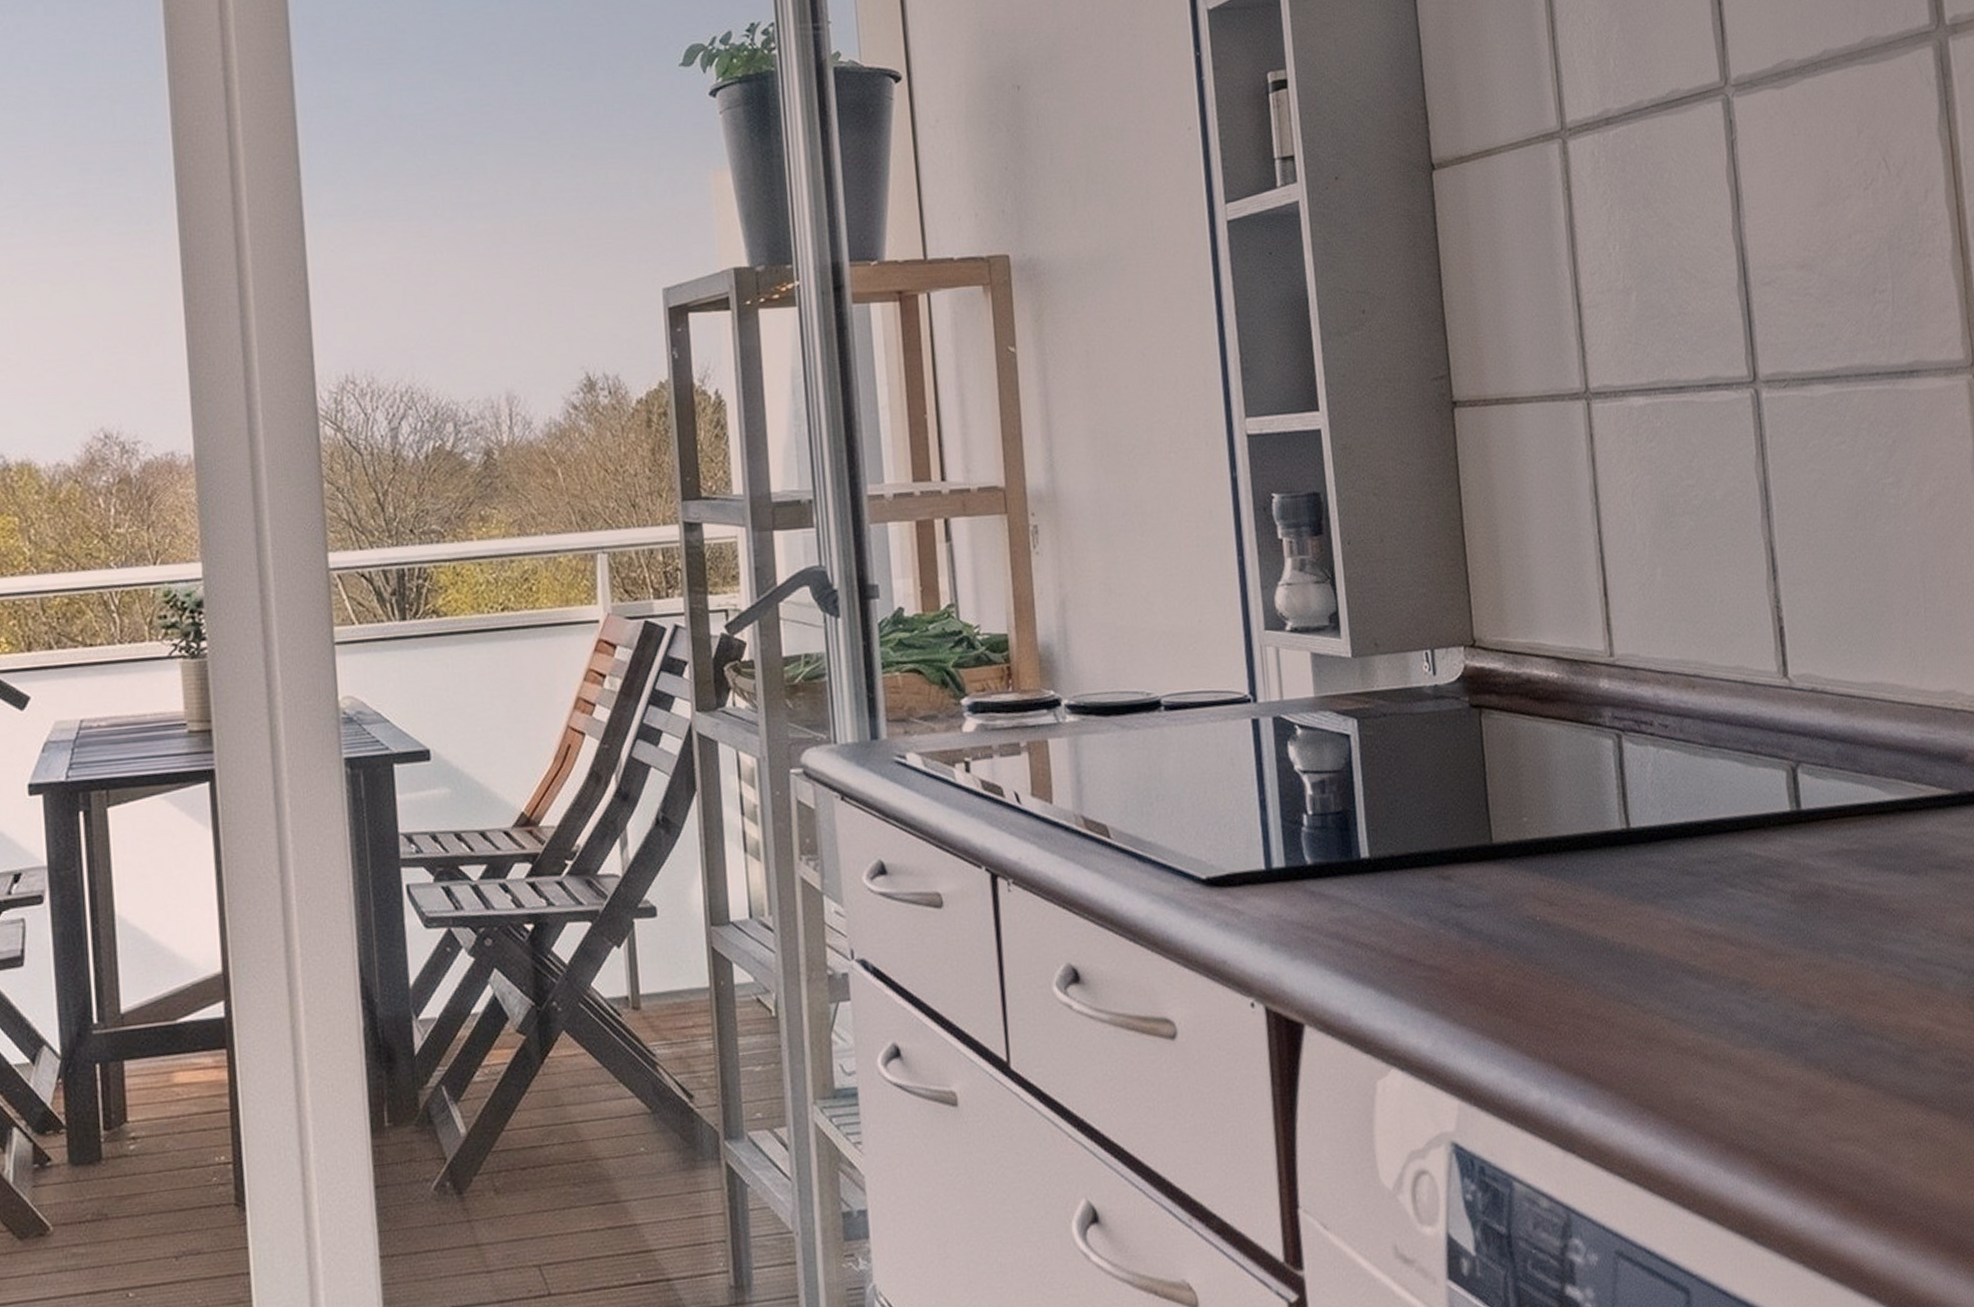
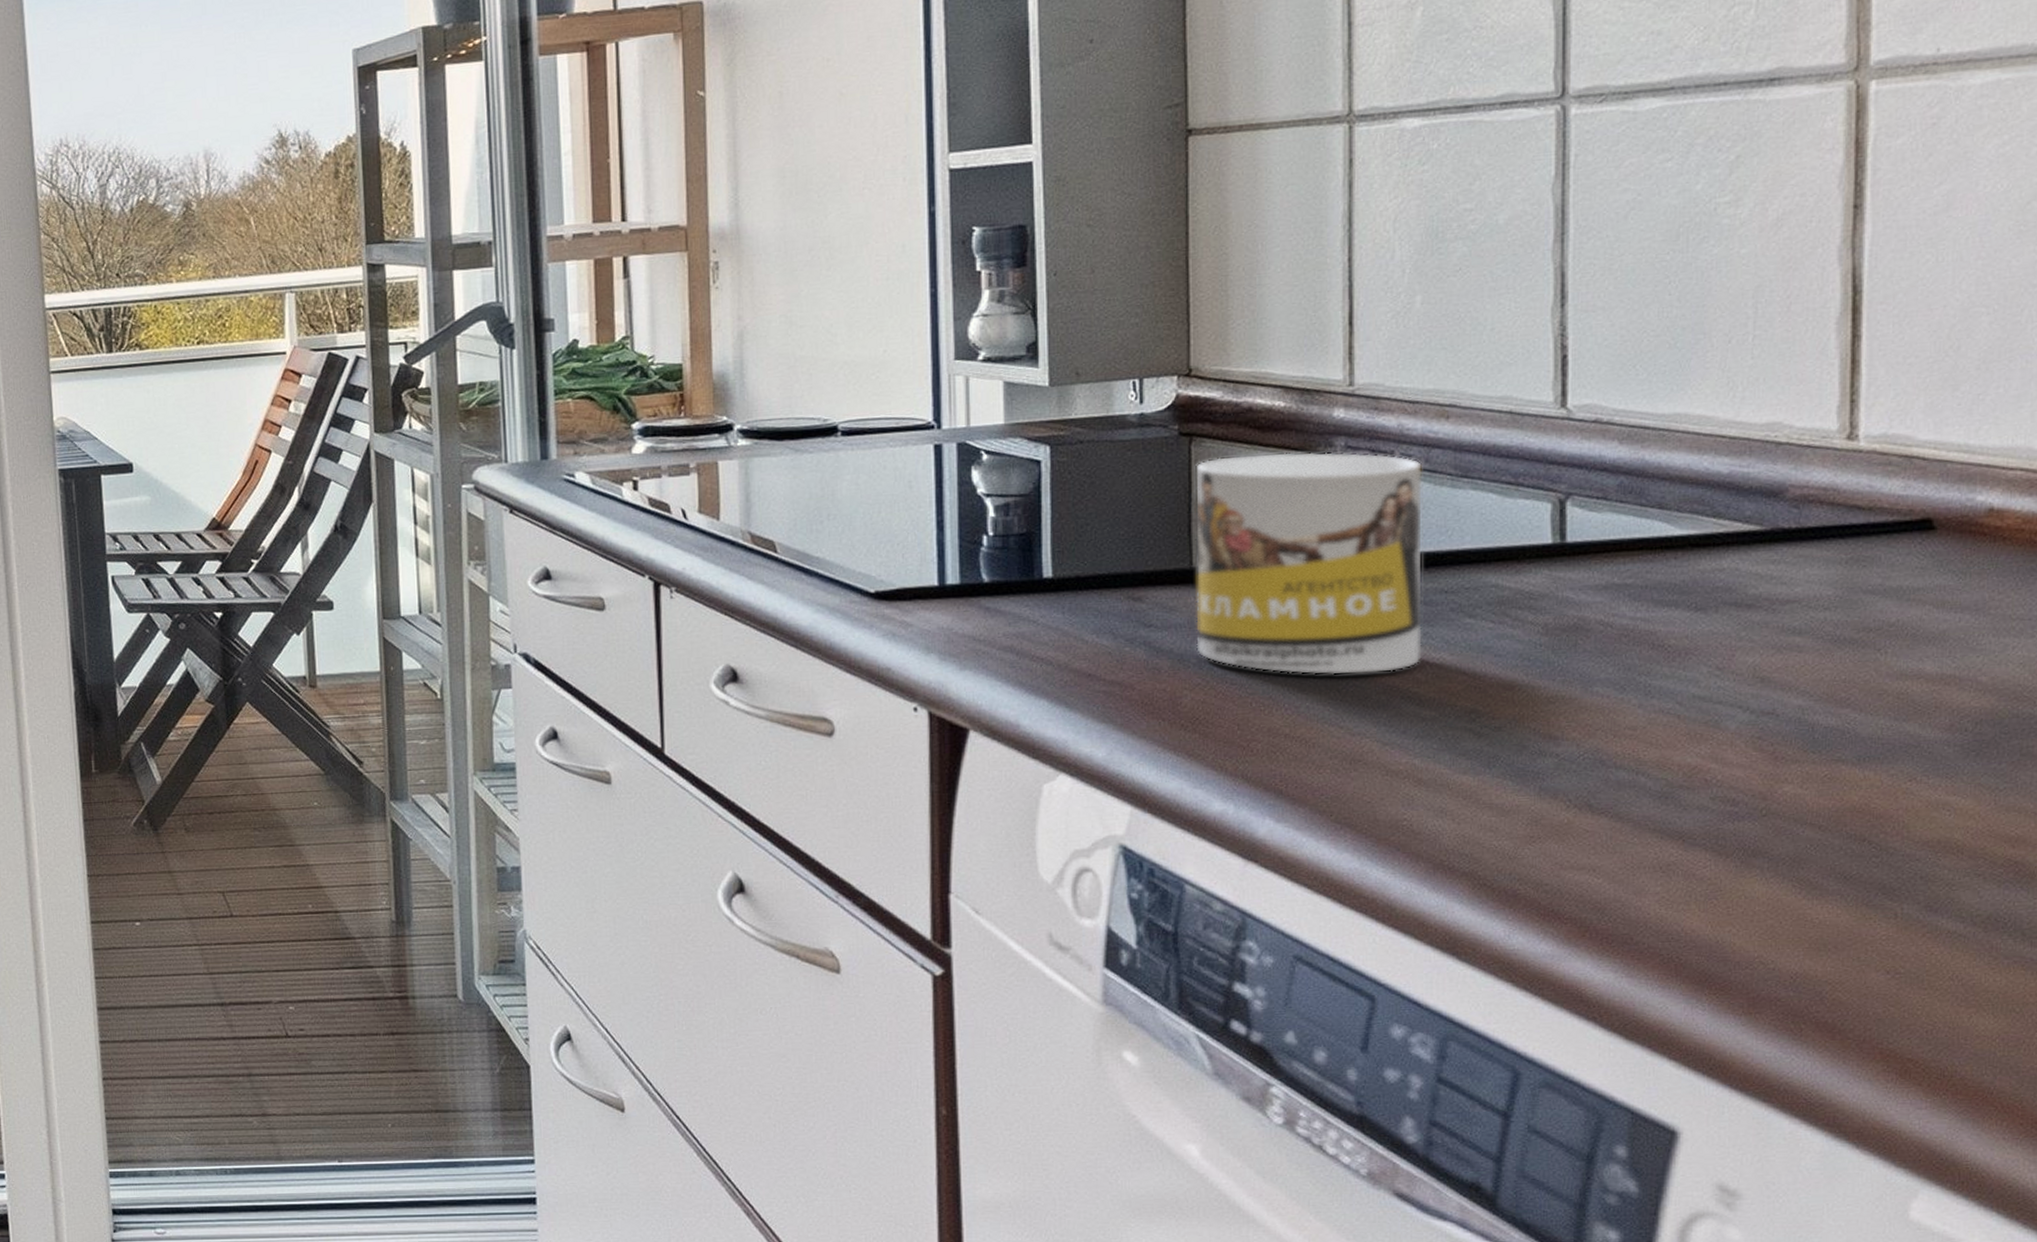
mug: none [1486,722,1696,952] -> present [1194,451,1423,676]

